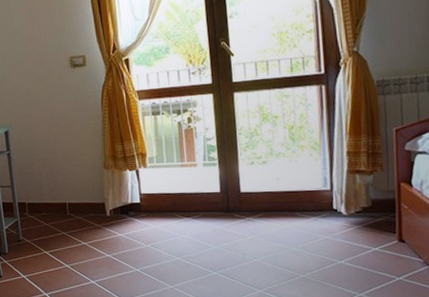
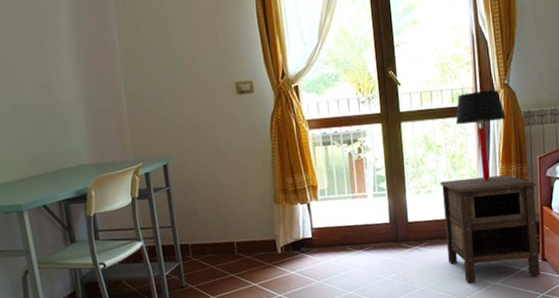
nightstand: none [276,147,397,259] -> present [439,174,540,283]
table lamp: none [294,58,355,153] -> present [455,90,506,181]

